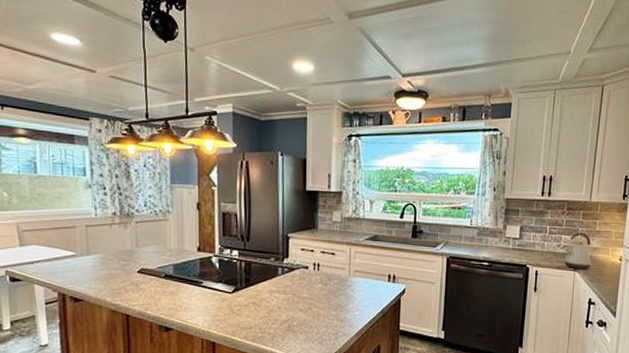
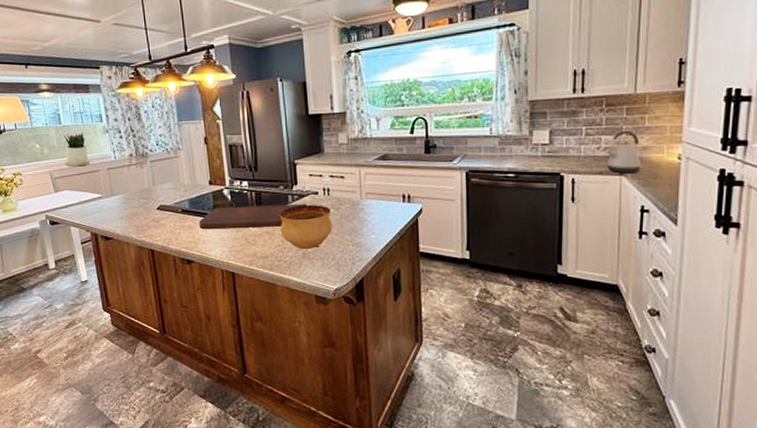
planter: none [35,183,67,221] -> present [63,132,90,167]
cutting board: none [182,274,297,298] -> present [199,204,308,229]
bowl: none [267,278,320,323] -> present [279,205,332,250]

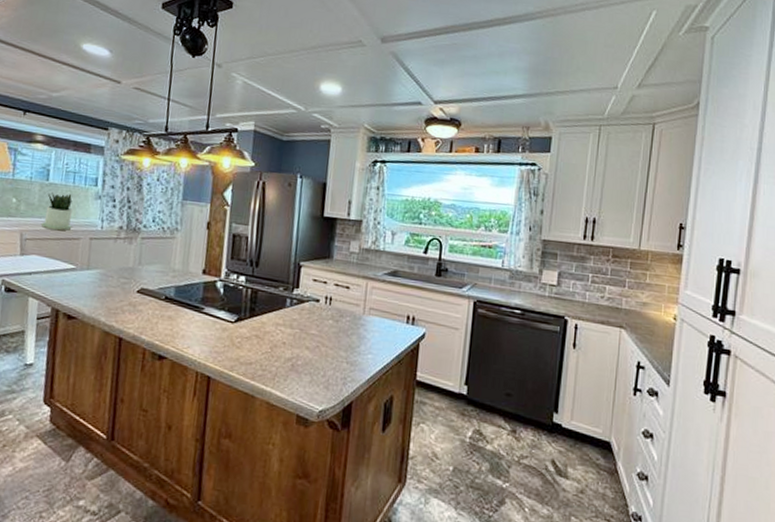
cutting board: present [199,204,308,229] -> none [181,299,306,332]
bowl: present [279,205,332,250] -> none [271,311,330,362]
kettle: present [606,130,642,174] -> none [608,283,641,328]

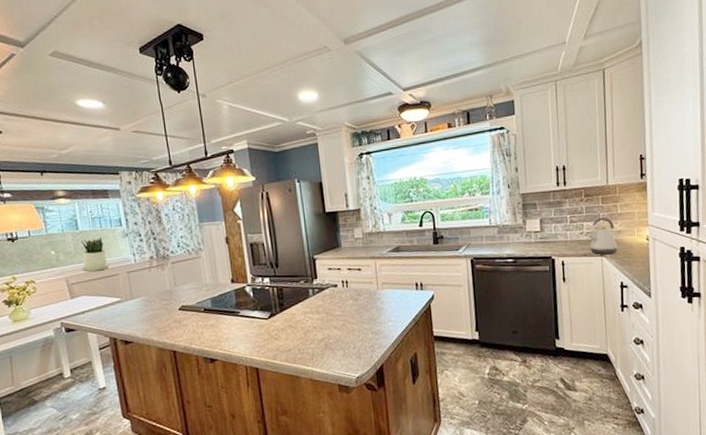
kettle: none [608,283,641,328] -> present [589,217,618,255]

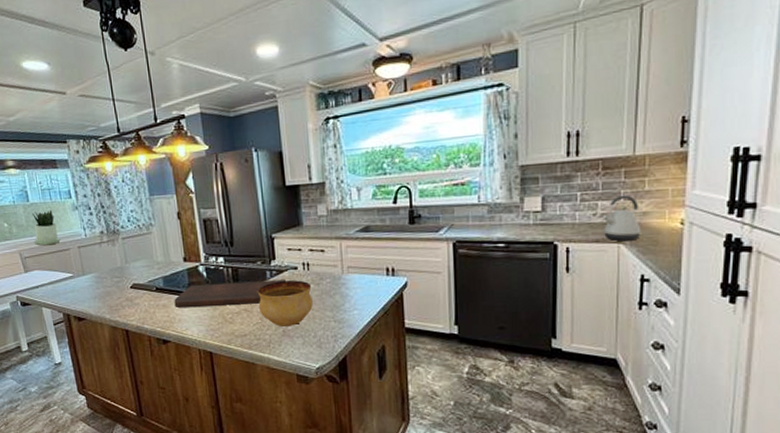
cutting board: none [222,296,328,327] -> present [174,280,287,307]
bowl: none [300,297,352,341] -> present [257,280,313,328]

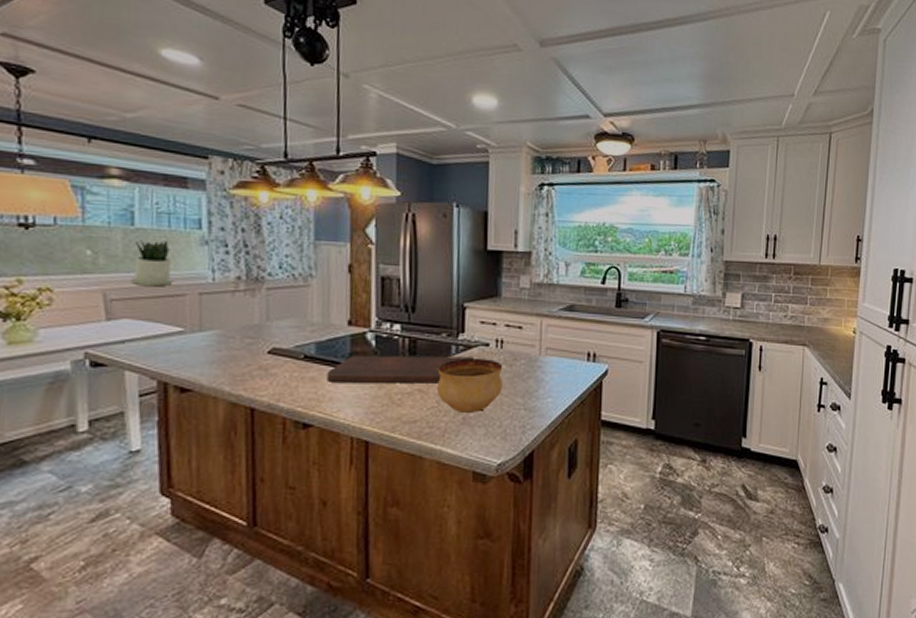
kettle: present [602,195,641,242] -> none [791,300,823,345]

